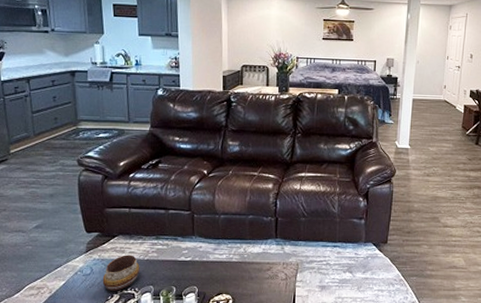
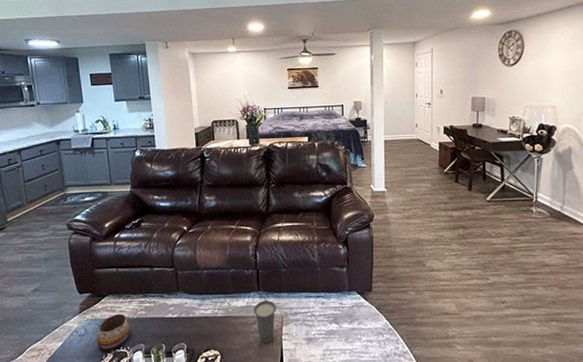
cup: none [269,248,293,290] -> present [253,300,276,344]

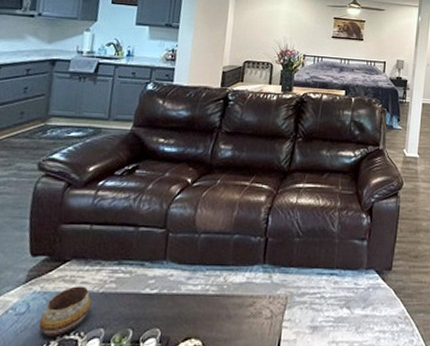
cup: present [253,300,276,344] -> none [253,276,282,332]

